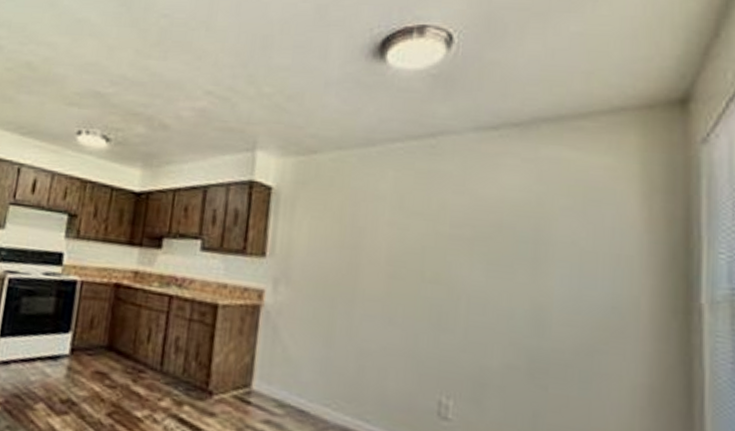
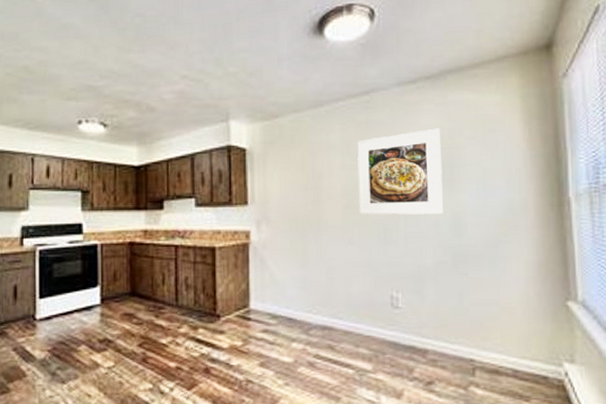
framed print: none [407,189,526,303] -> present [357,128,444,215]

